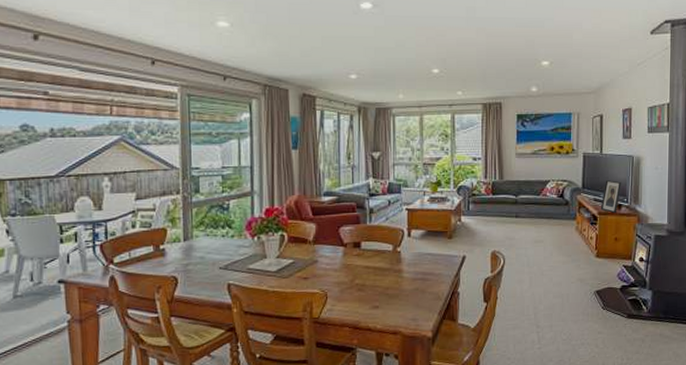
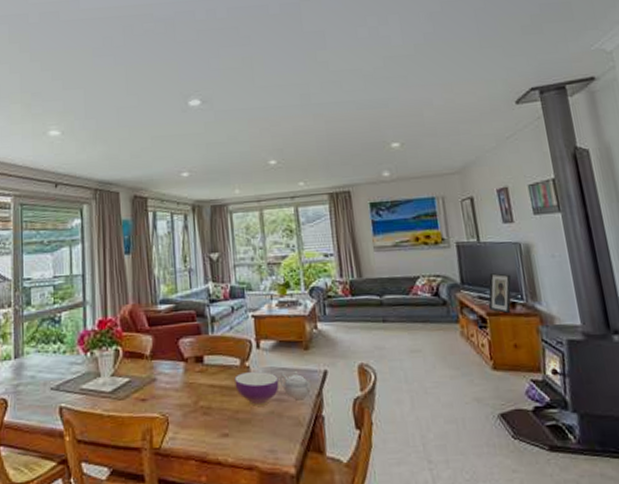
bowl: none [387,255,425,284] -> present [234,371,280,406]
teapot: none [426,256,452,280] -> present [280,371,312,401]

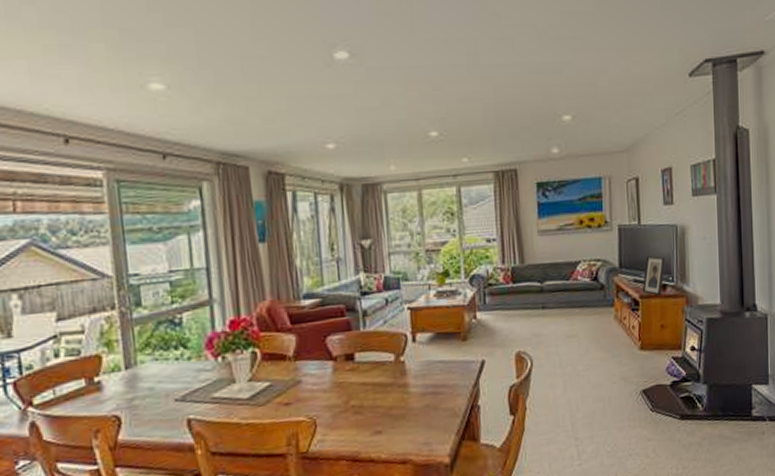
bowl: present [234,371,280,406] -> none [388,365,436,401]
teapot: present [280,371,312,401] -> none [436,363,469,392]

